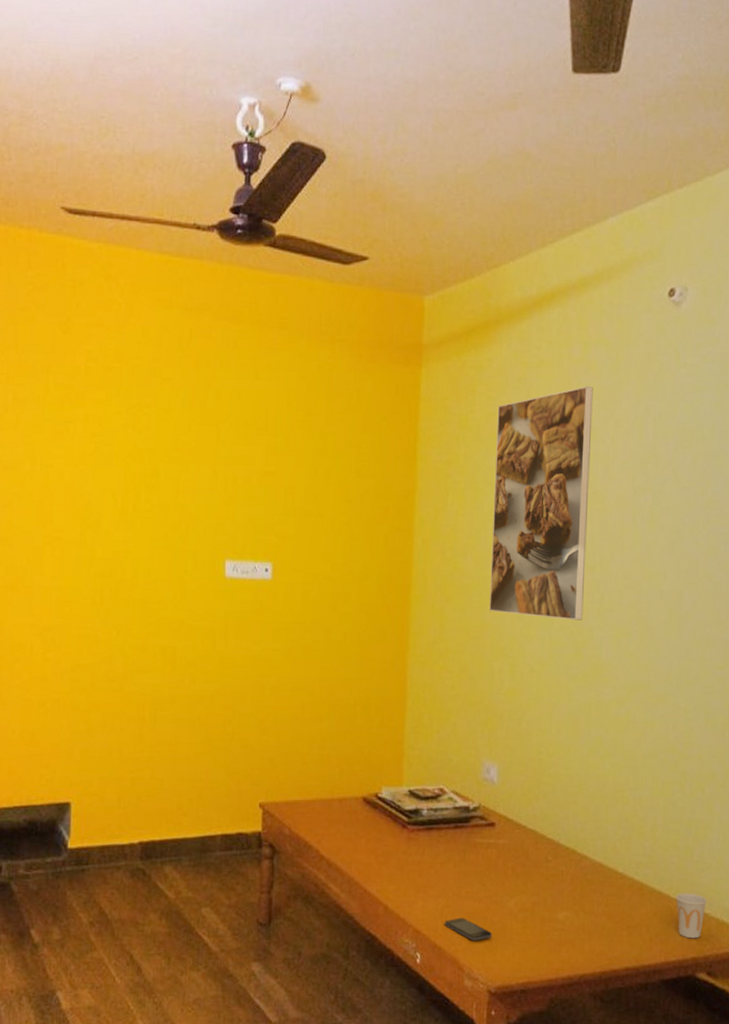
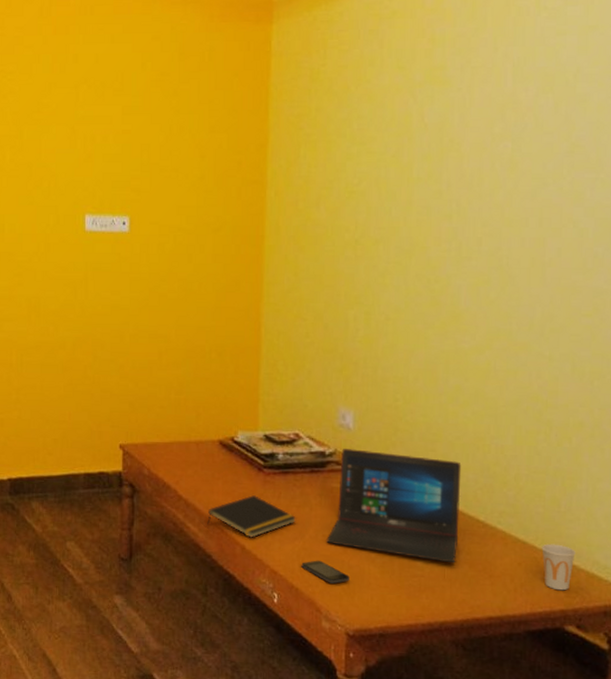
notepad: none [349,853,440,897] -> present [207,495,296,538]
laptop: none [470,803,601,916] -> present [326,449,462,563]
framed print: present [489,386,593,620] -> none [343,34,448,269]

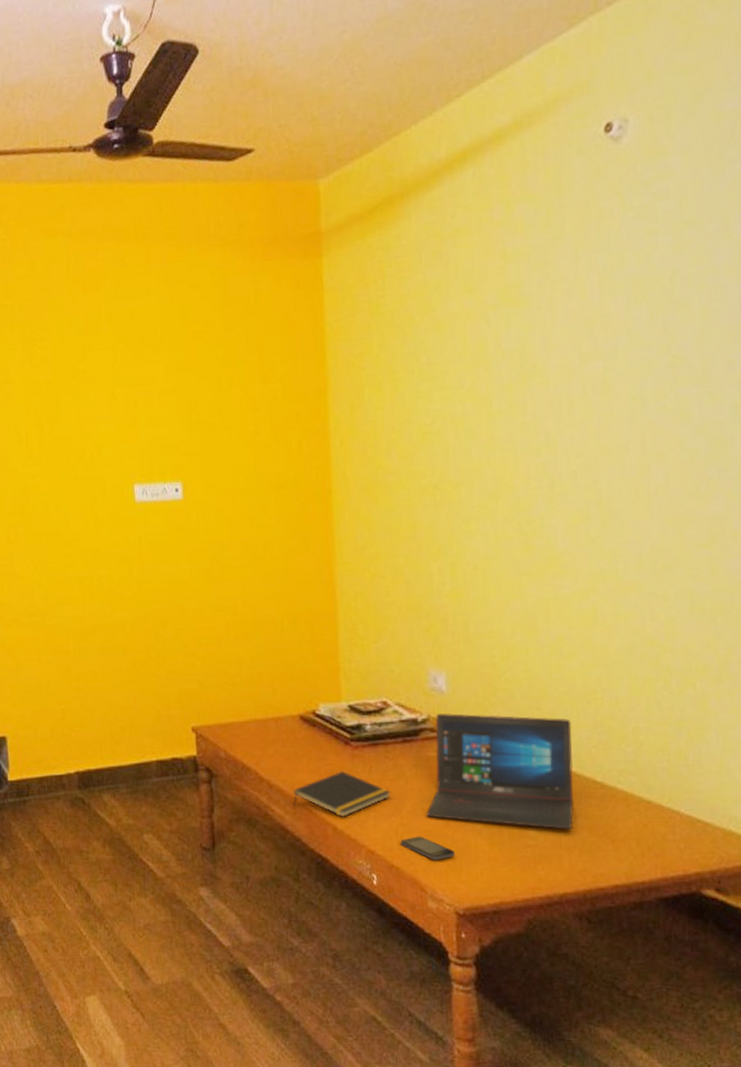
cup: present [541,543,576,591] -> none [669,801,709,852]

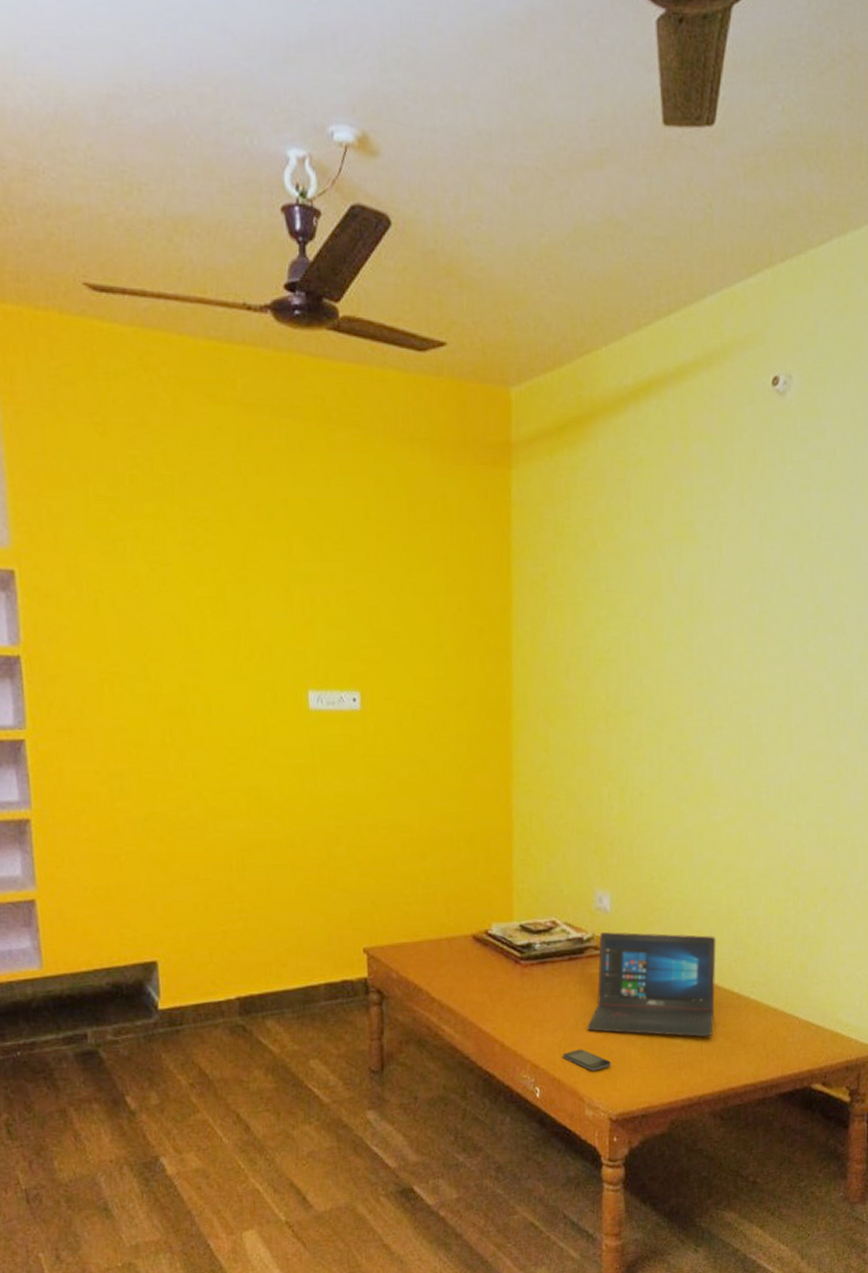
notepad: present [293,771,391,817] -> none [463,989,556,1034]

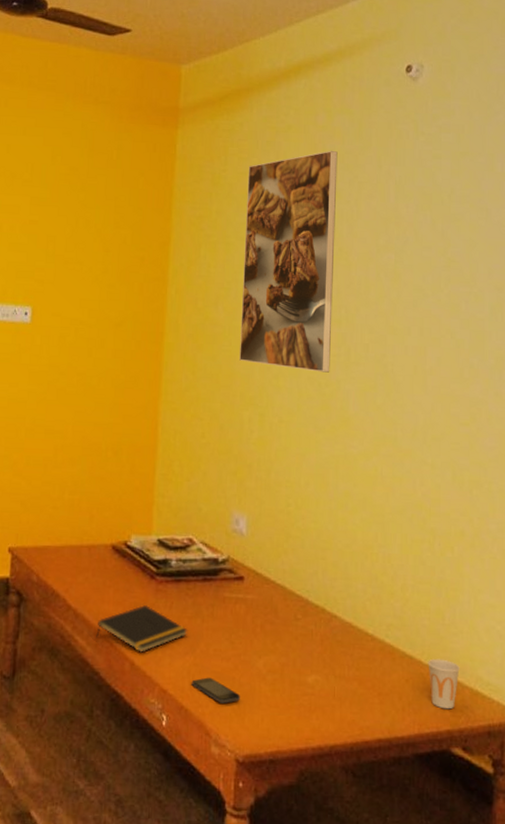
notepad: none [463,989,556,1034] -> present [96,605,187,653]
laptop: present [587,932,716,1037] -> none [217,556,351,680]
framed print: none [594,486,696,740] -> present [240,150,338,373]
cup: none [791,1007,821,1052] -> present [428,658,460,710]

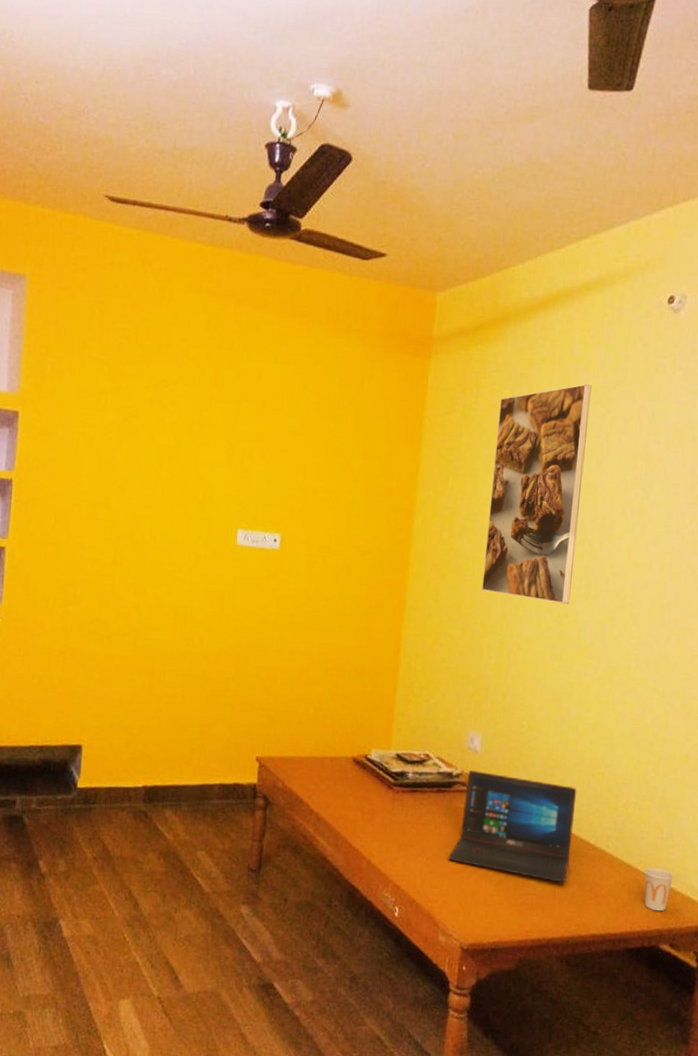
notepad: present [96,605,187,653] -> none [336,812,421,853]
smartphone: present [191,677,240,704] -> none [423,876,467,900]
laptop: none [217,556,351,680] -> present [448,770,577,883]

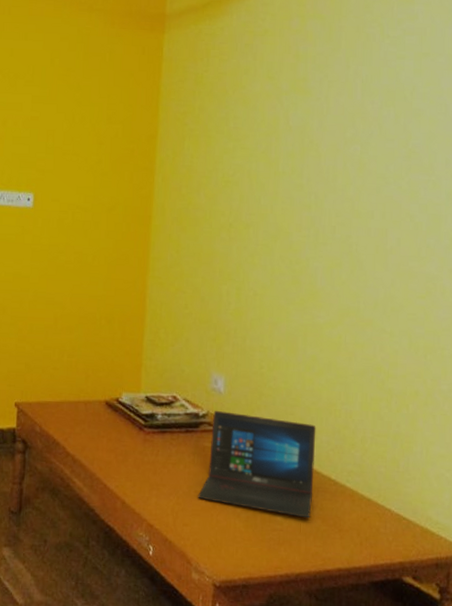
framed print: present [482,383,592,604] -> none [219,52,310,252]
cup: present [644,867,674,912] -> none [383,501,412,544]

